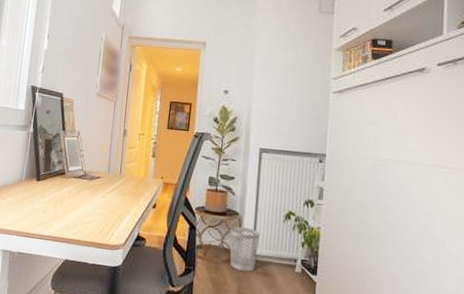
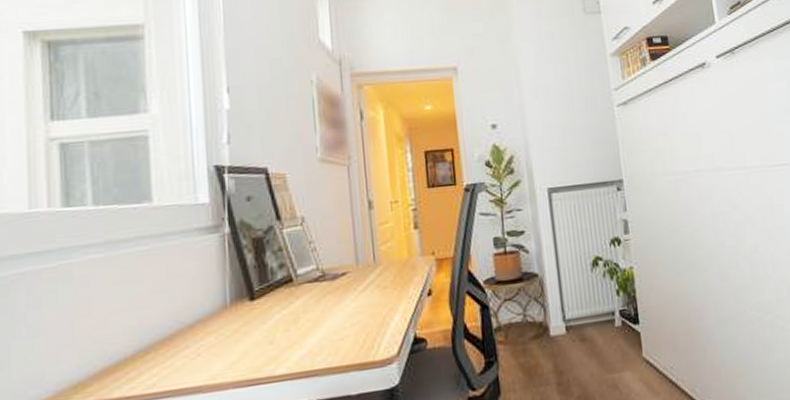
wastebasket: present [229,226,260,272] -> none [531,289,569,345]

